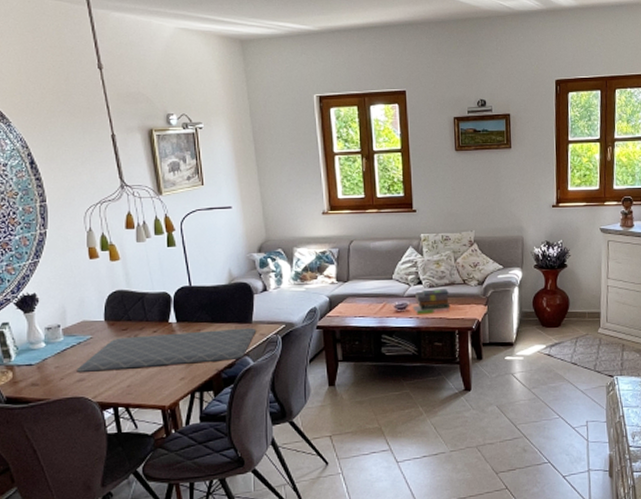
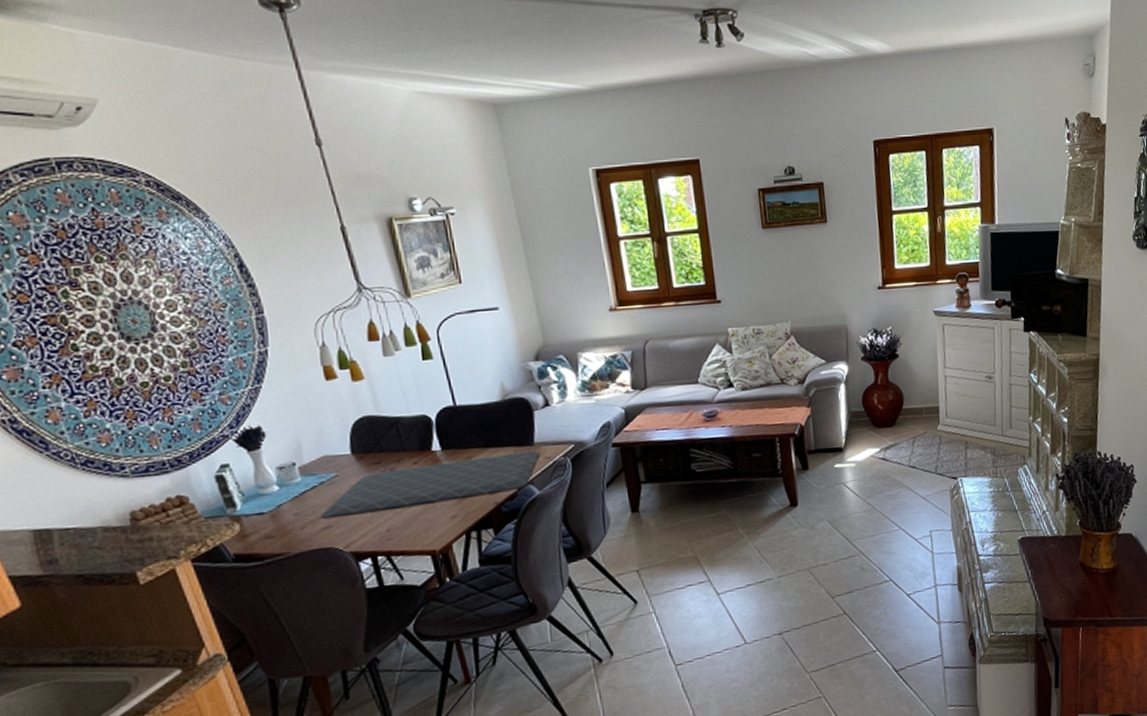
books: present [412,289,451,316] -> none [723,390,769,424]

